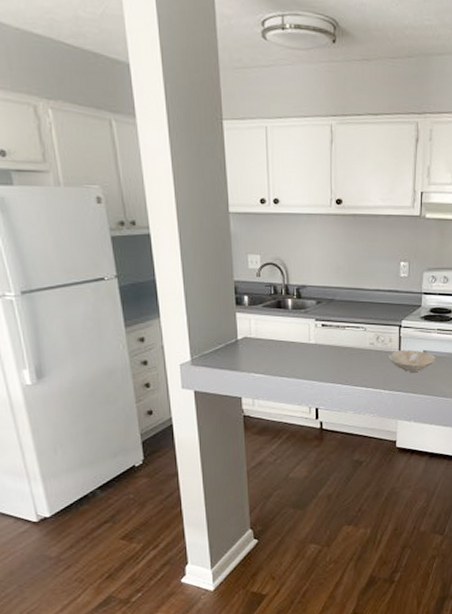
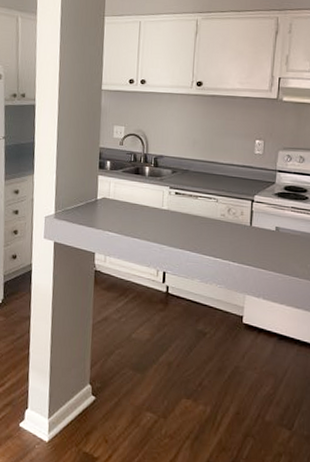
bowl: present [388,349,436,372] -> none [239,224,289,248]

